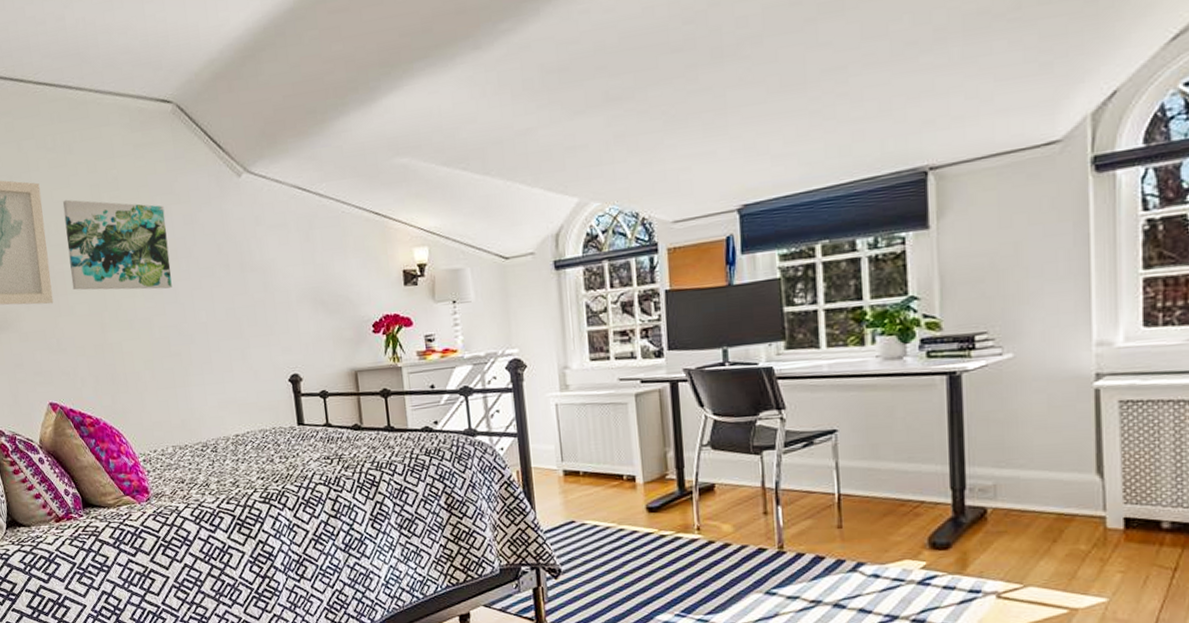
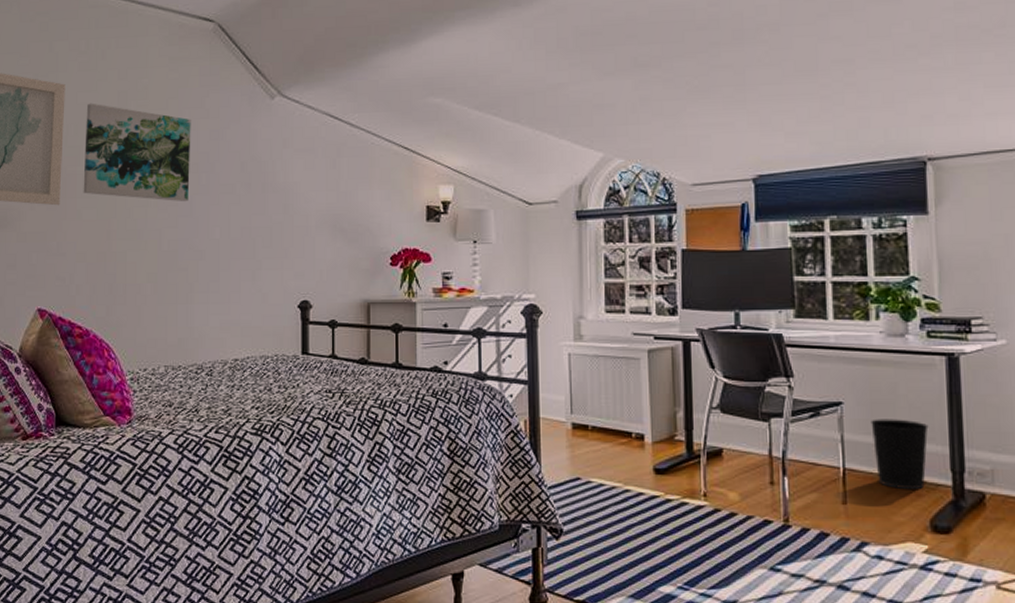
wastebasket: none [866,442,928,510] -> present [871,419,929,490]

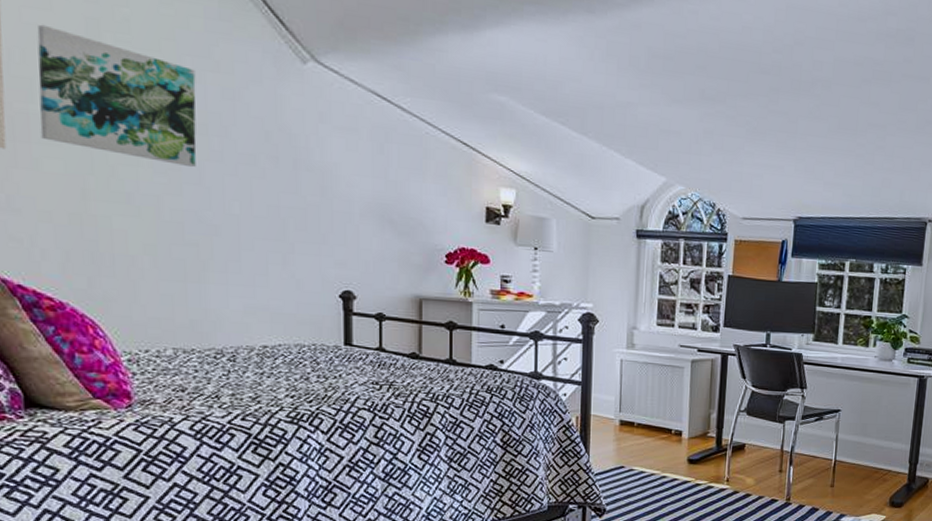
wastebasket: present [871,419,929,490] -> none [858,423,899,477]

